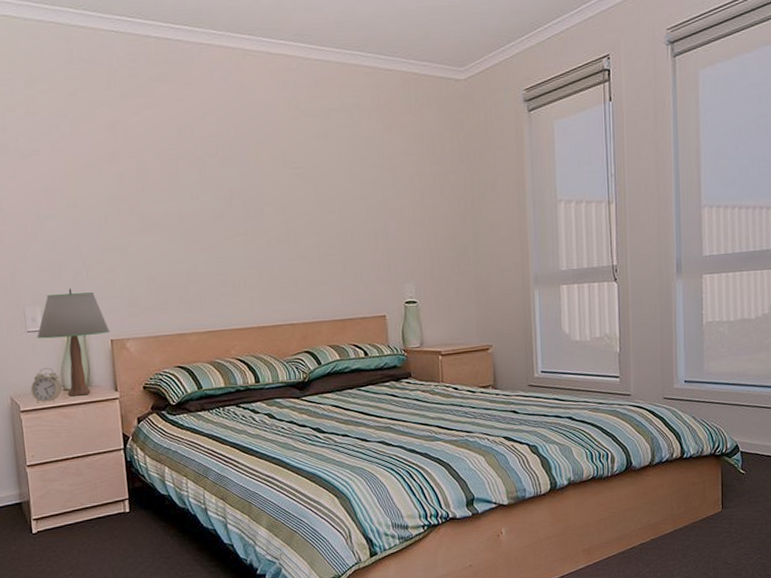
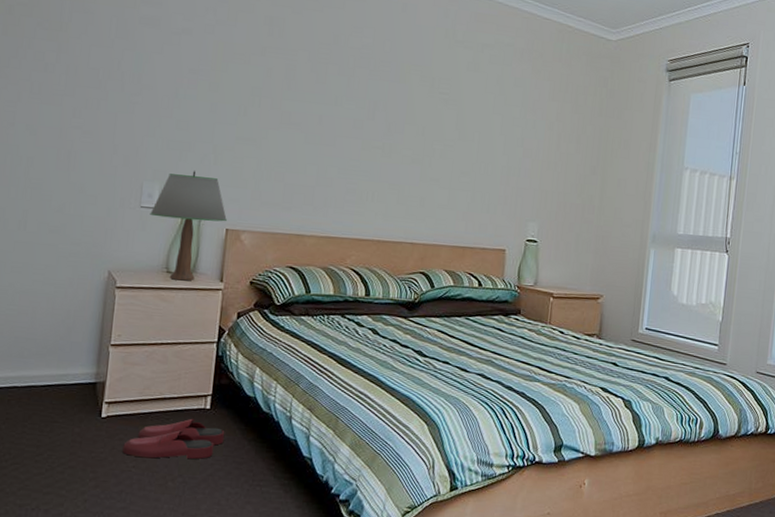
alarm clock: present [30,368,61,404] -> none [131,246,165,283]
slippers: none [57,522,149,565] -> present [122,418,225,460]

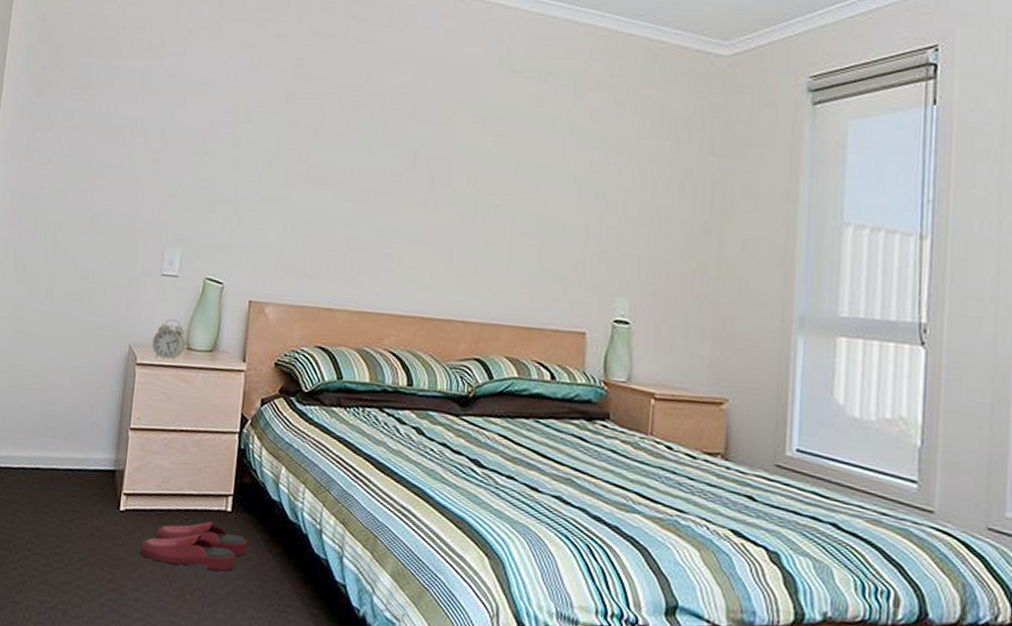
alarm clock: none [131,246,165,283] -> present [151,319,185,361]
table lamp: present [150,170,228,281] -> none [170,233,251,360]

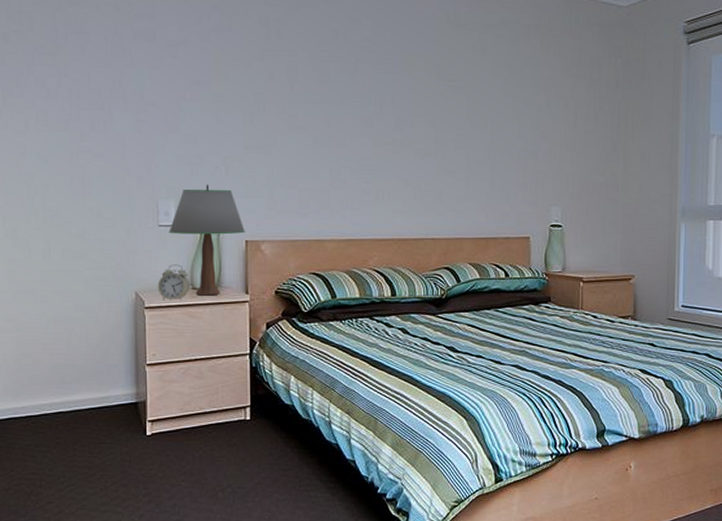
slippers: present [140,521,248,571] -> none [171,430,268,472]
table lamp: none [170,233,251,360] -> present [168,183,246,296]

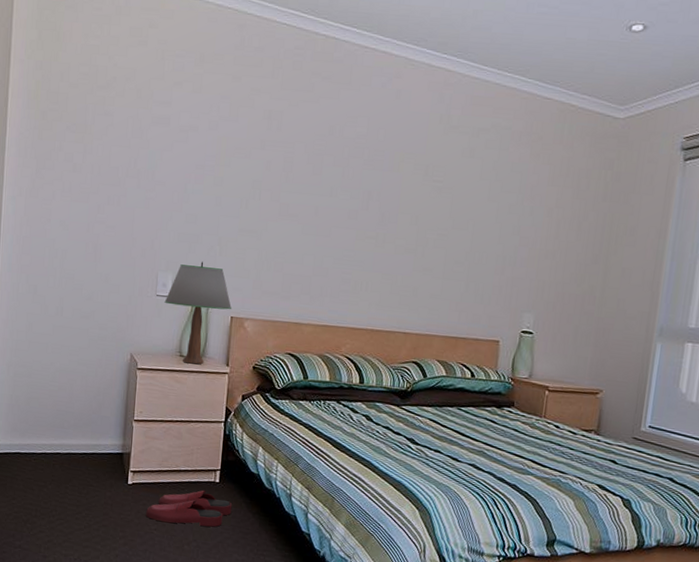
alarm clock: present [157,264,189,301] -> none [150,332,178,366]
slippers: none [171,430,268,472] -> present [146,490,233,527]

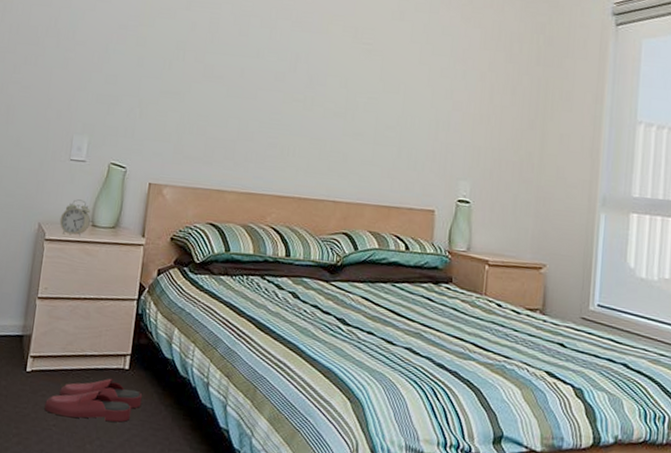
alarm clock: none [150,332,178,366] -> present [59,199,90,237]
table lamp: present [164,261,232,365] -> none [78,123,151,235]

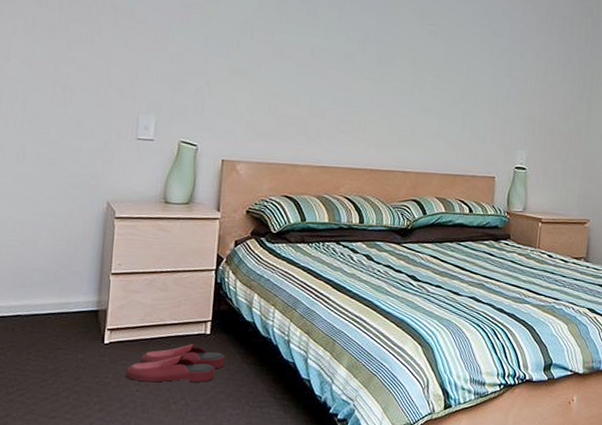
alarm clock: present [59,199,90,237] -> none [129,177,162,214]

